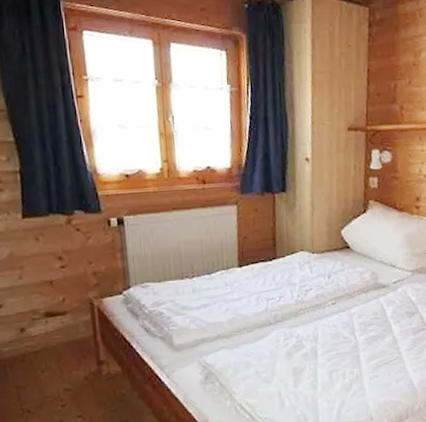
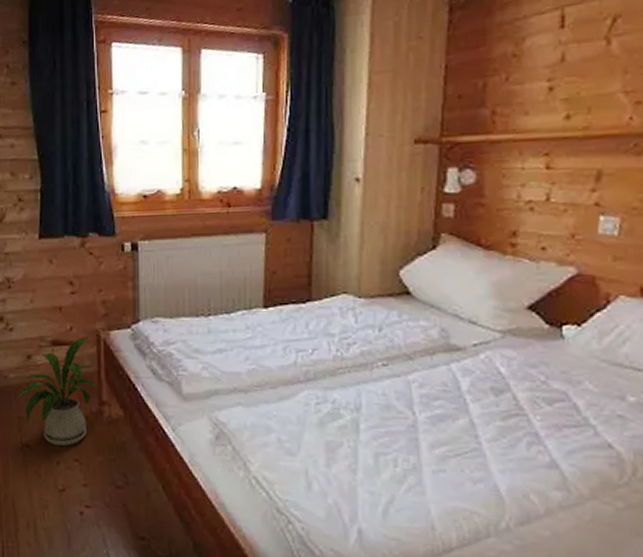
house plant: none [13,306,96,407] -> present [17,337,99,447]

